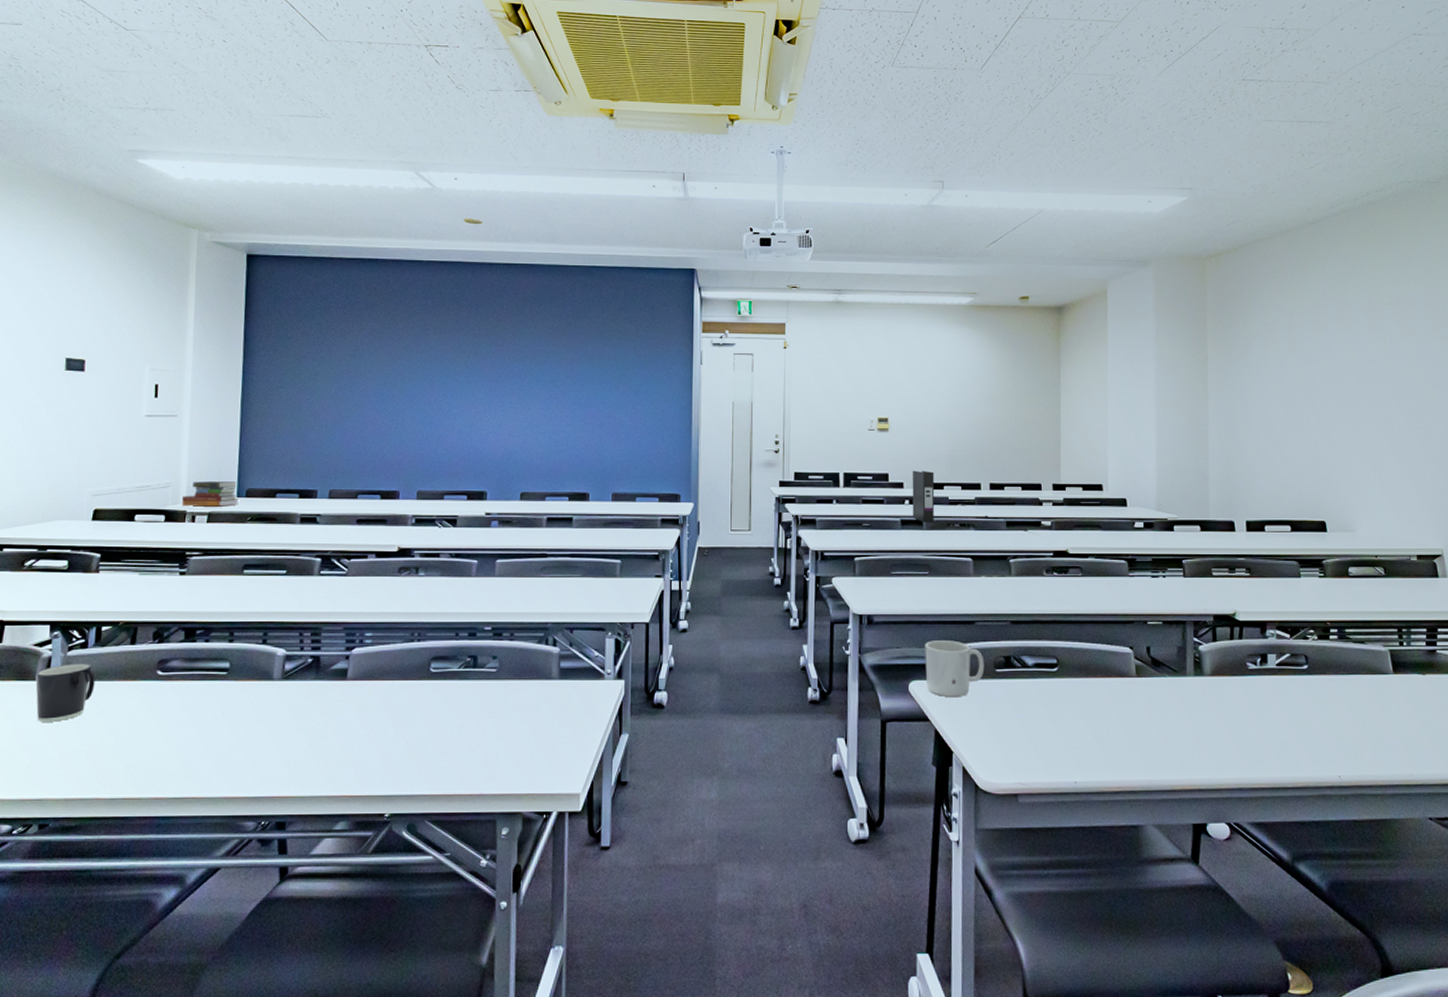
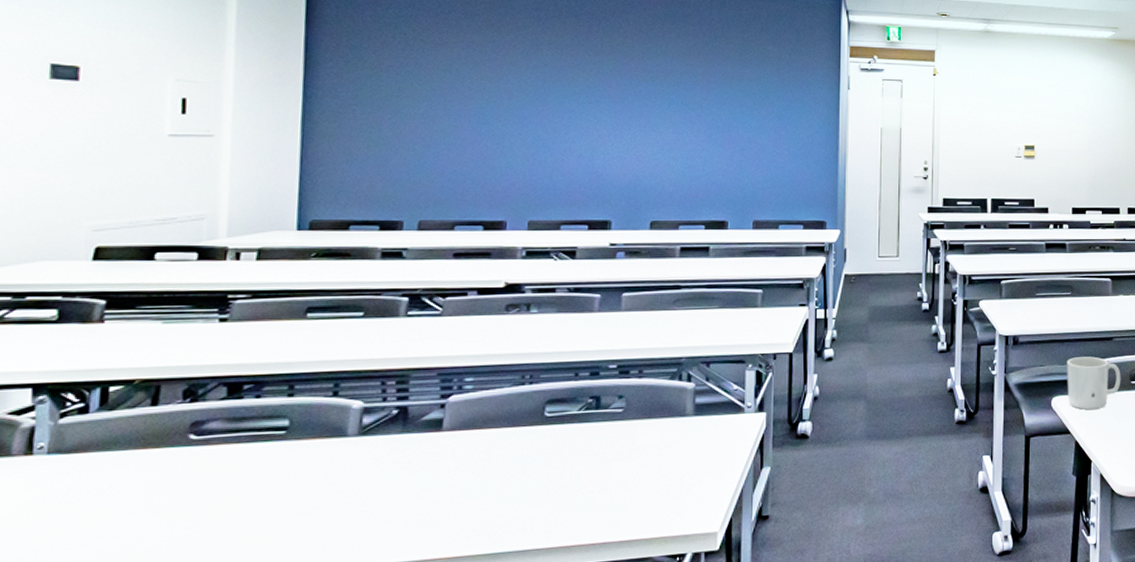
mug: present [35,663,95,722] -> none [11,431,101,506]
books: present [182,482,239,507] -> none [222,212,300,242]
binder: present [912,470,935,523] -> none [1056,196,1077,246]

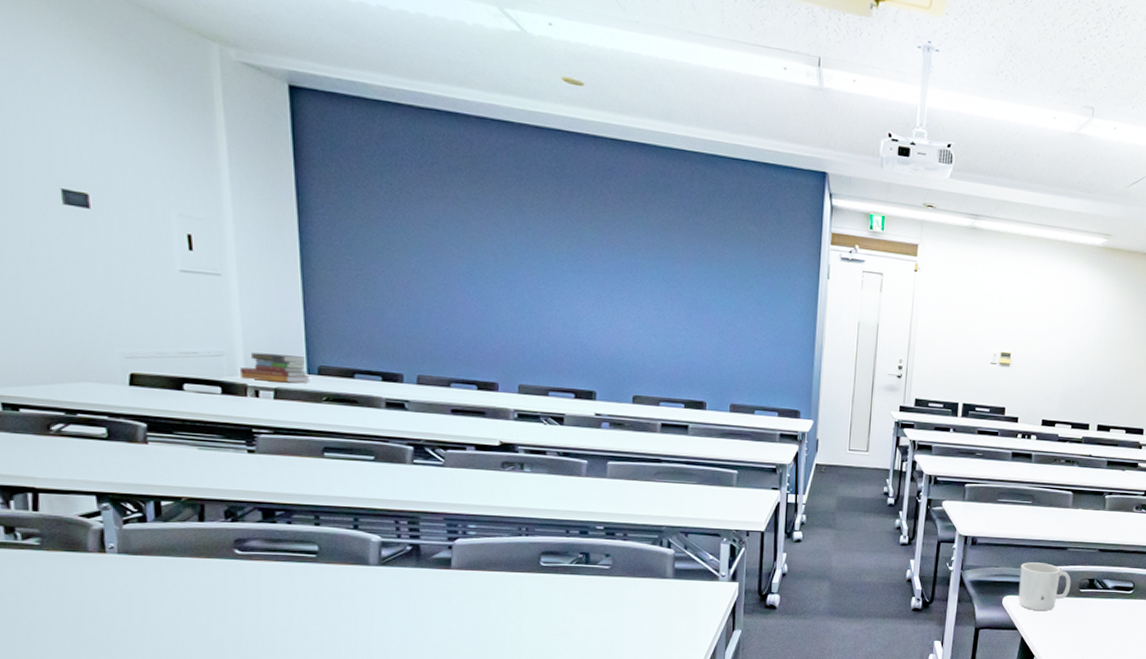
books: none [222,212,300,242] -> present [240,352,310,383]

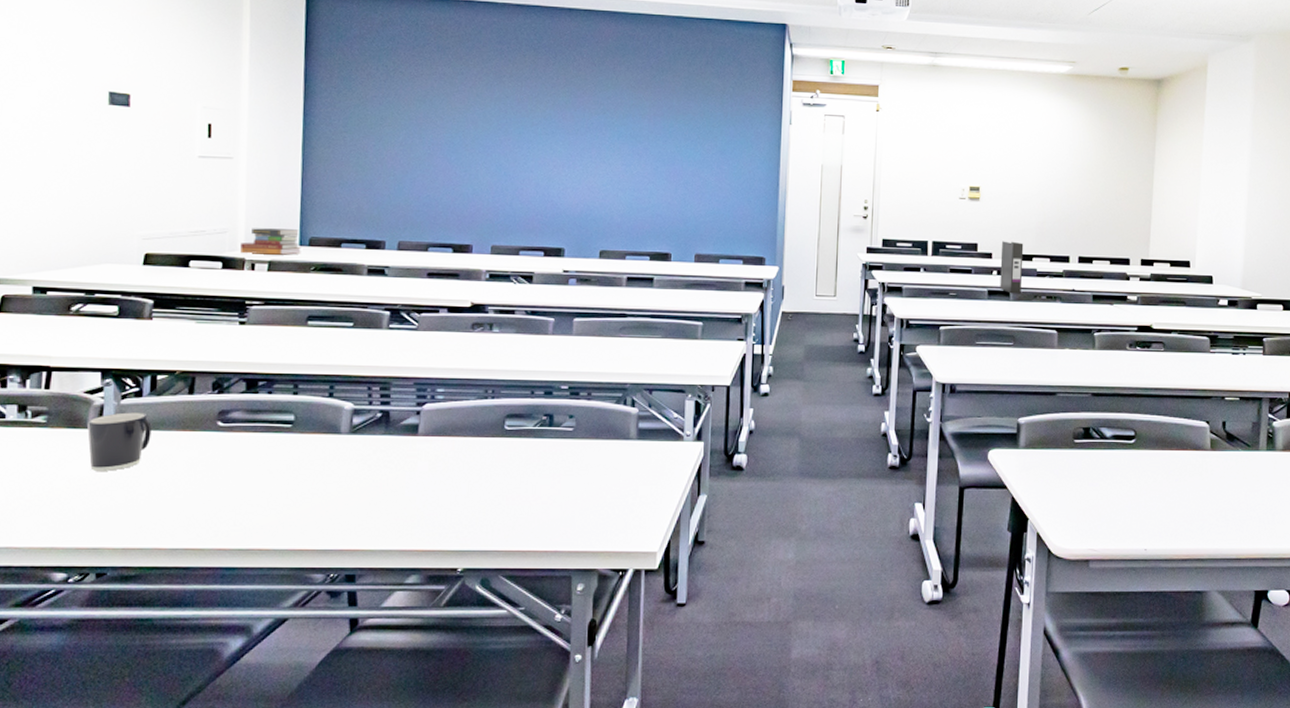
mug: none [88,537,162,595] -> present [87,412,152,471]
mug: present [1018,562,1071,611] -> none [1005,410,1064,465]
binder: none [1023,406,1048,457] -> present [1000,241,1024,294]

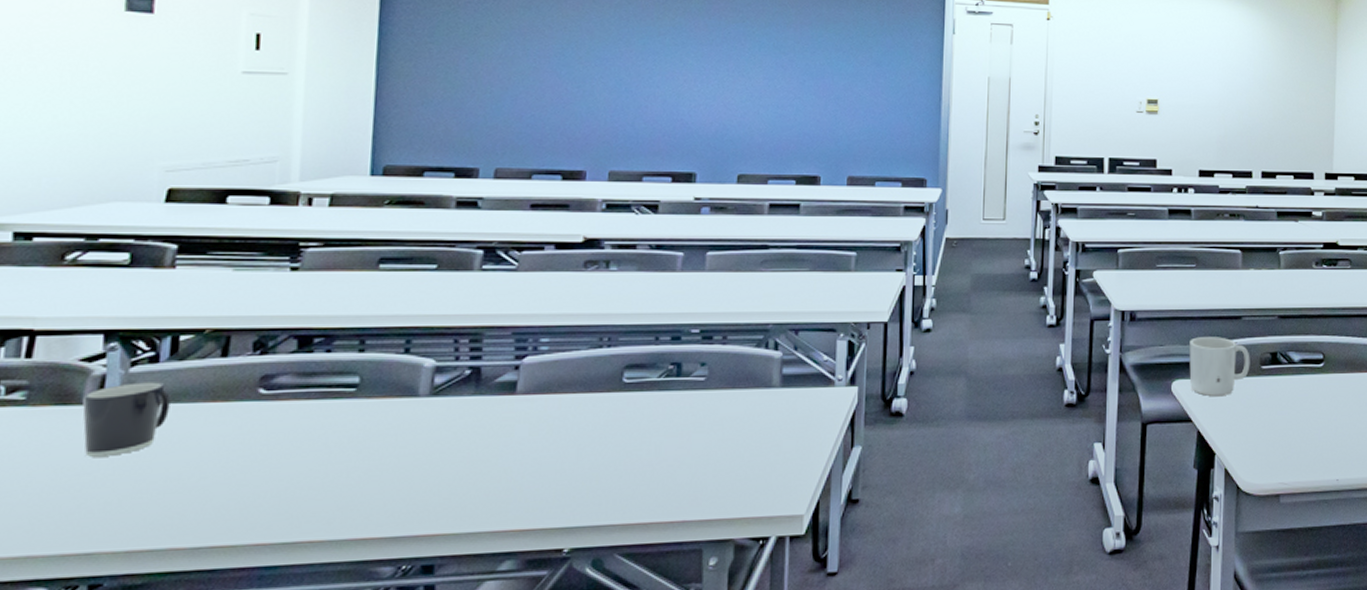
books: present [240,228,301,255] -> none [294,156,373,187]
binder: present [1000,241,1024,294] -> none [1180,156,1205,213]
mug: none [1005,410,1064,465] -> present [1189,337,1250,396]

